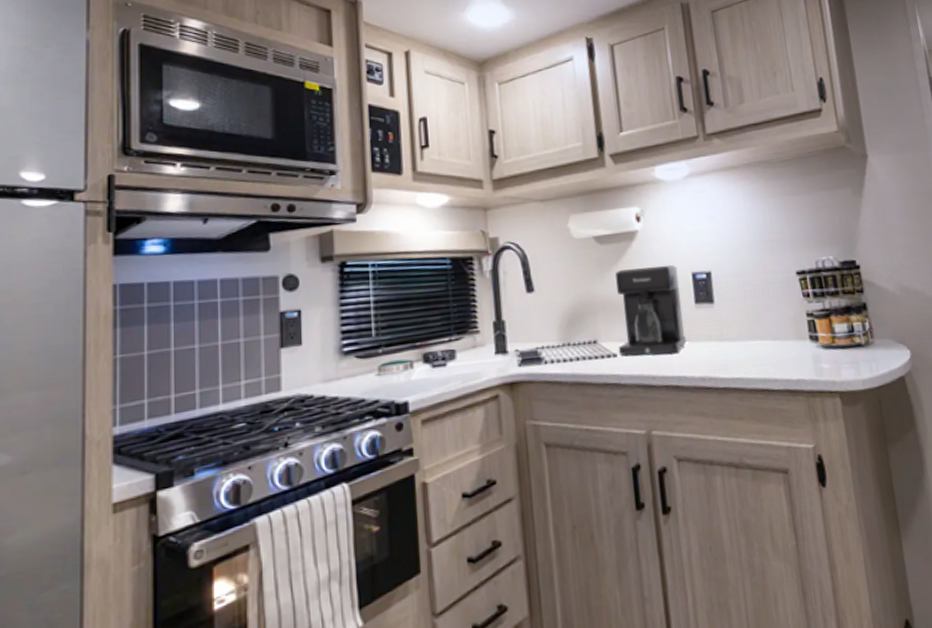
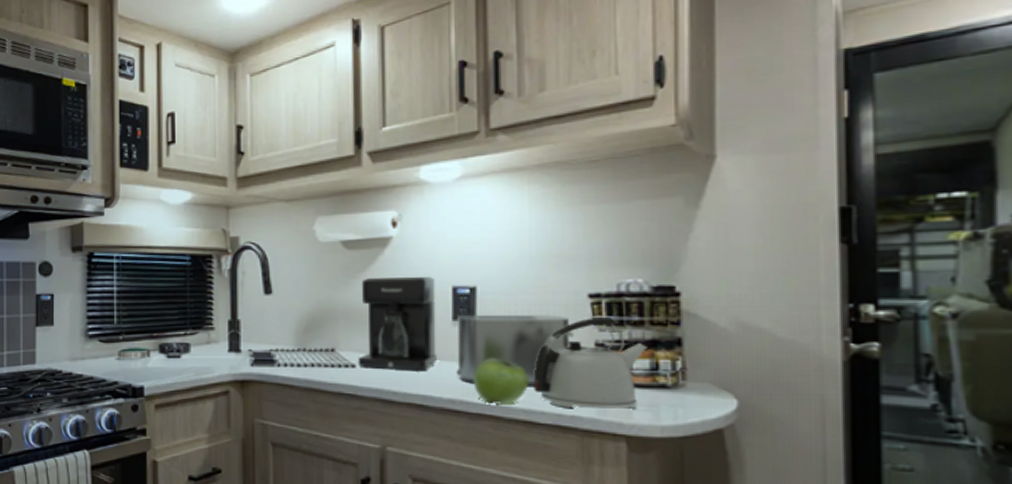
toaster: none [699,291,791,361] -> present [456,314,574,386]
fruit: none [717,334,762,378] -> present [473,358,528,405]
kettle: none [764,289,844,374] -> present [533,316,647,409]

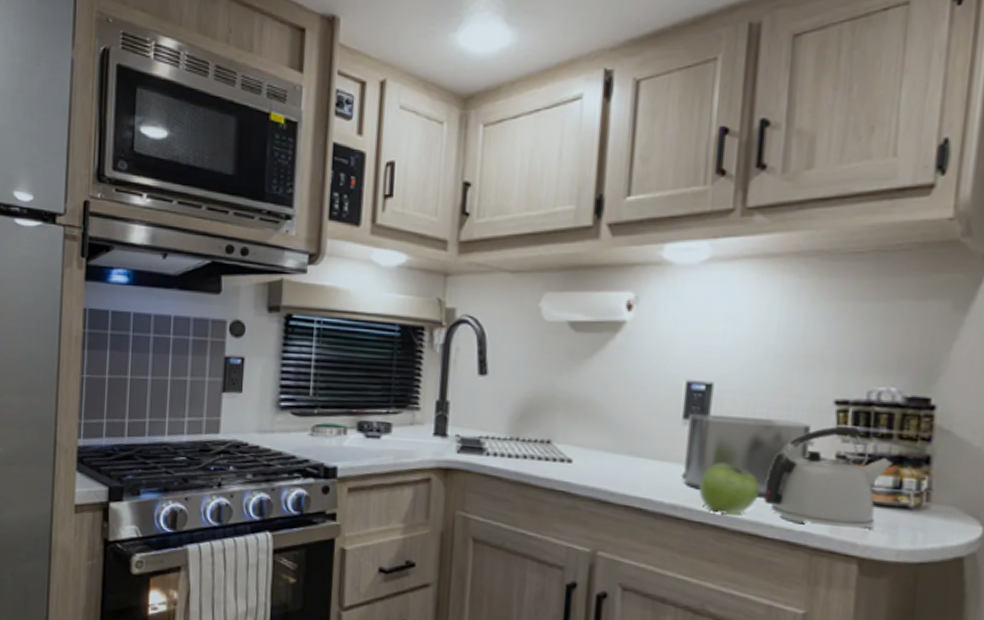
coffee maker: present [357,277,437,370] -> none [574,365,669,471]

